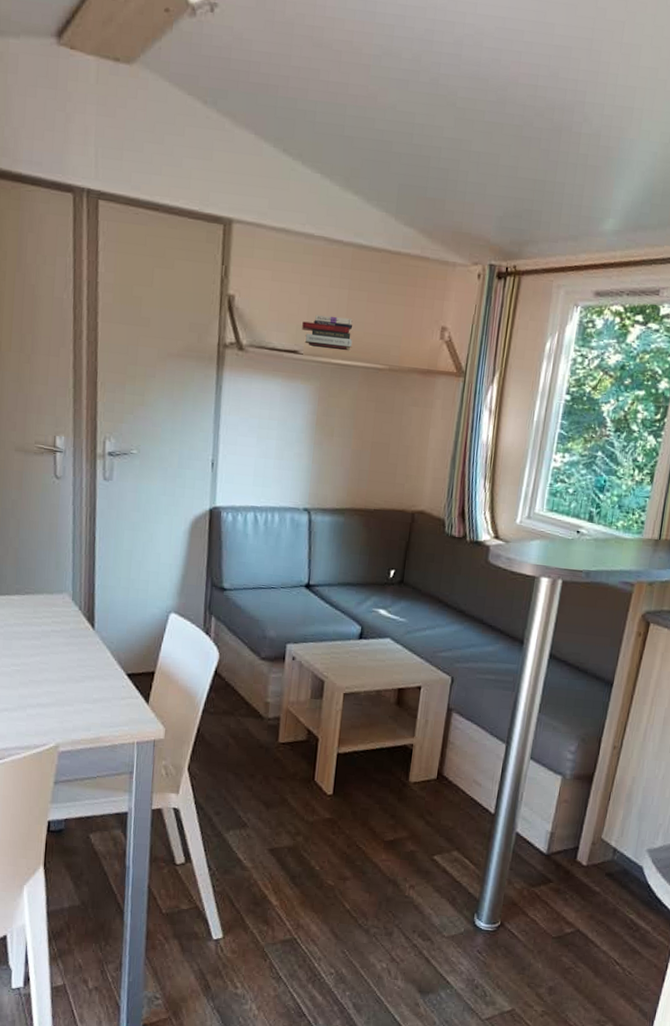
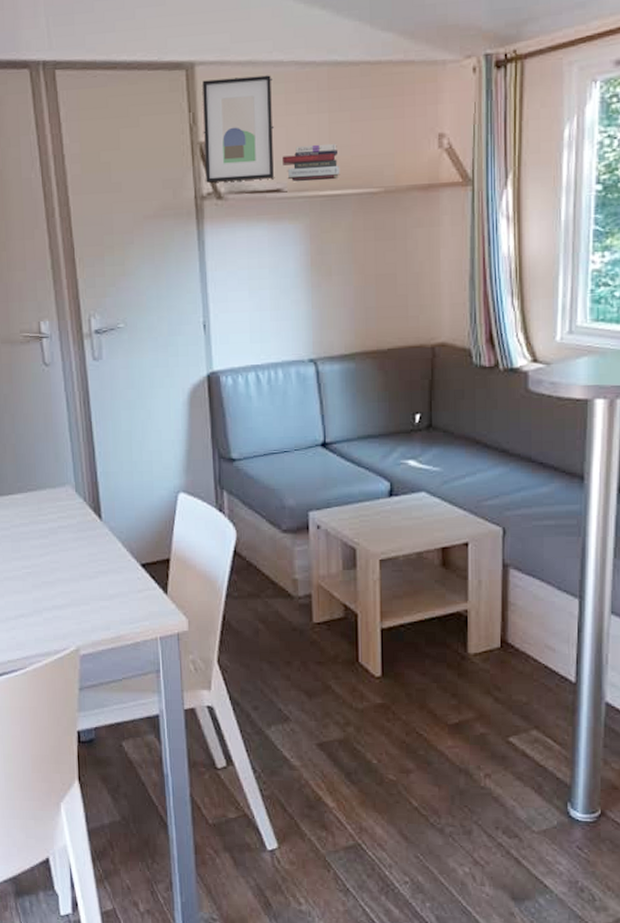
picture frame: none [230,238,302,340] -> present [202,75,274,183]

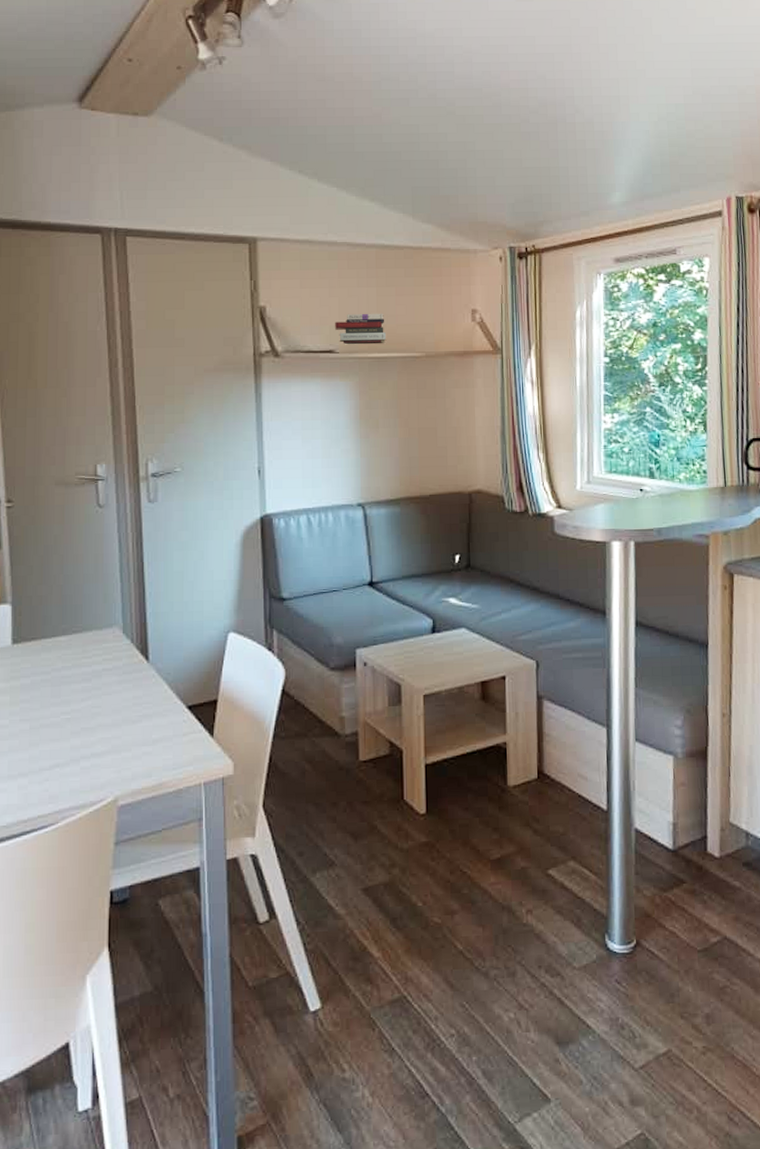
picture frame: present [202,75,274,183] -> none [263,253,327,343]

